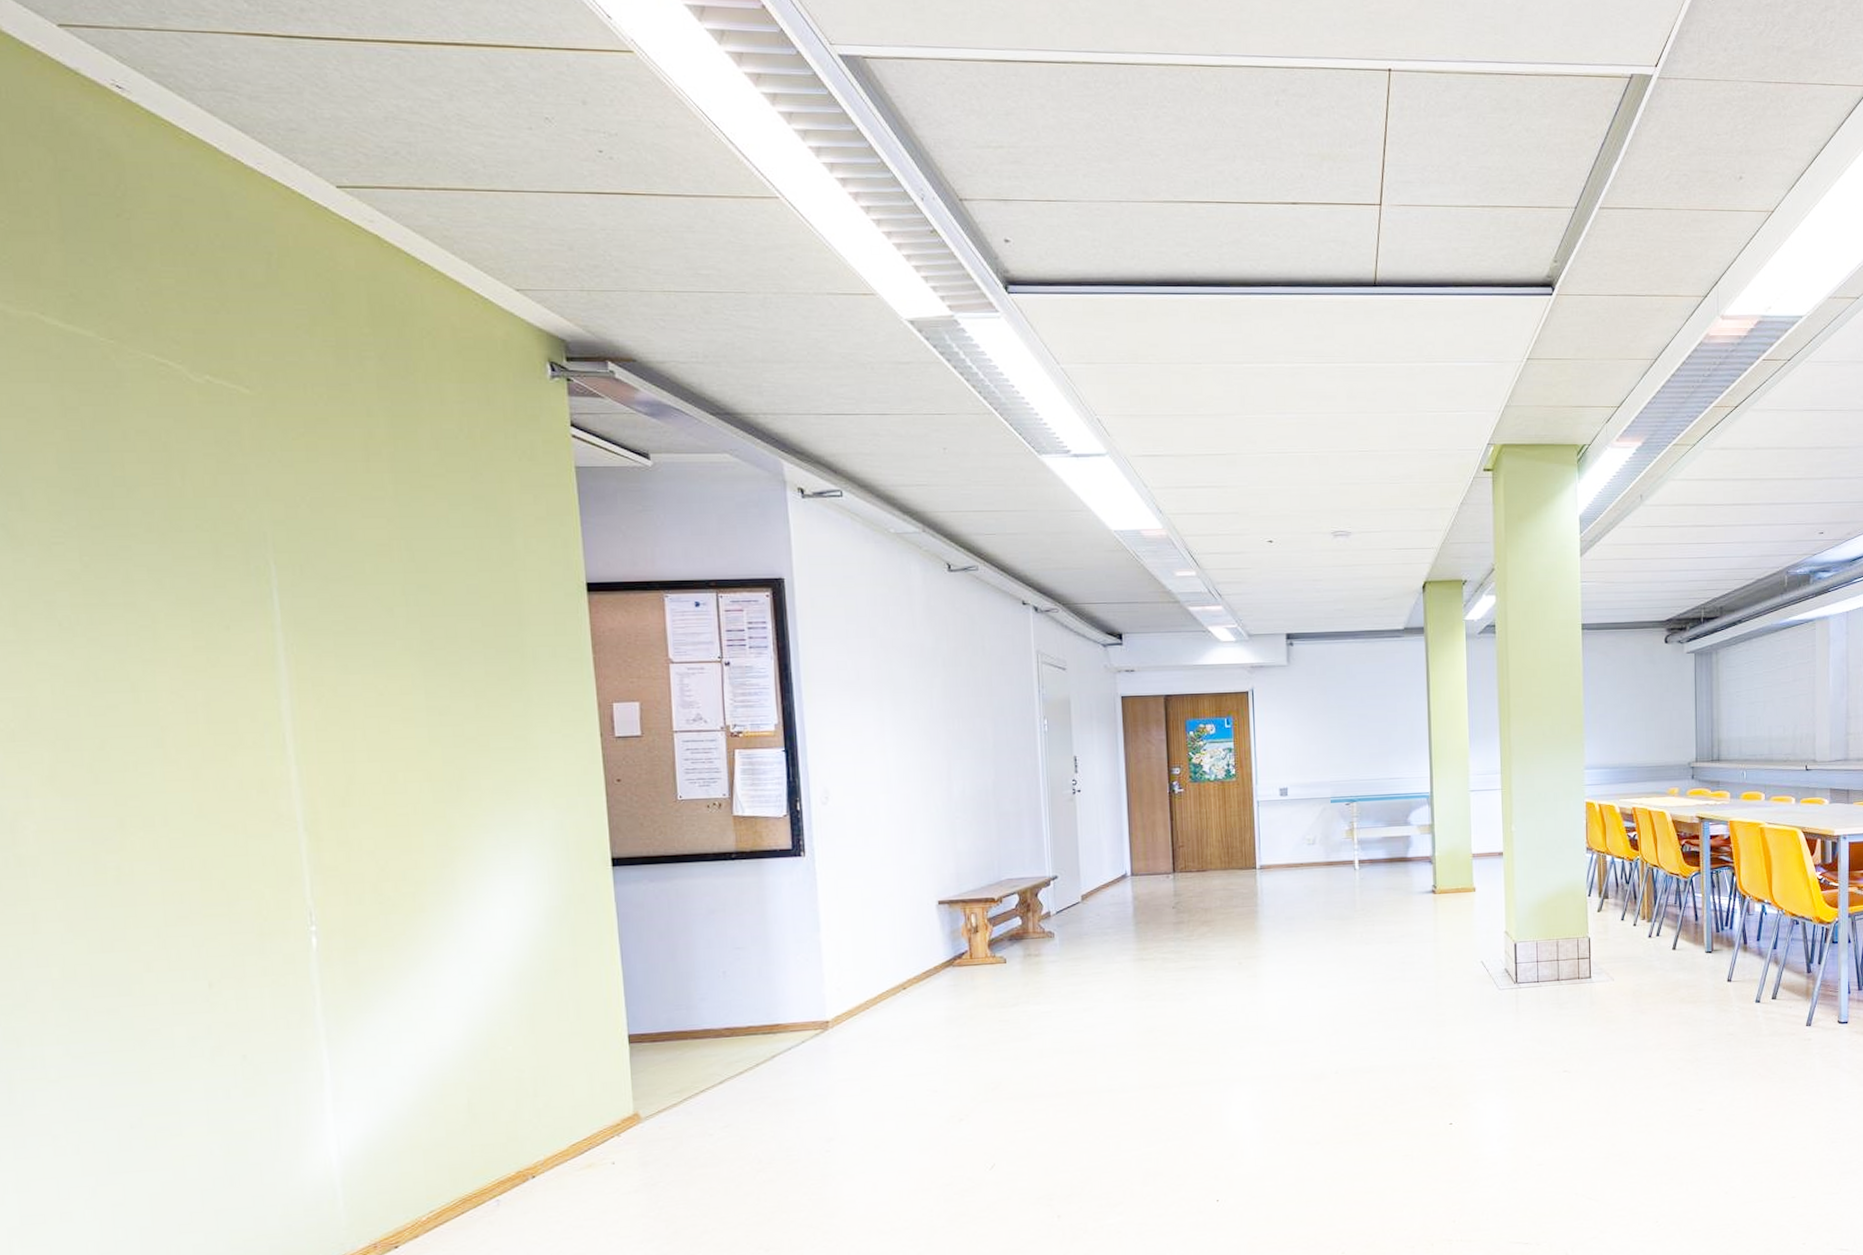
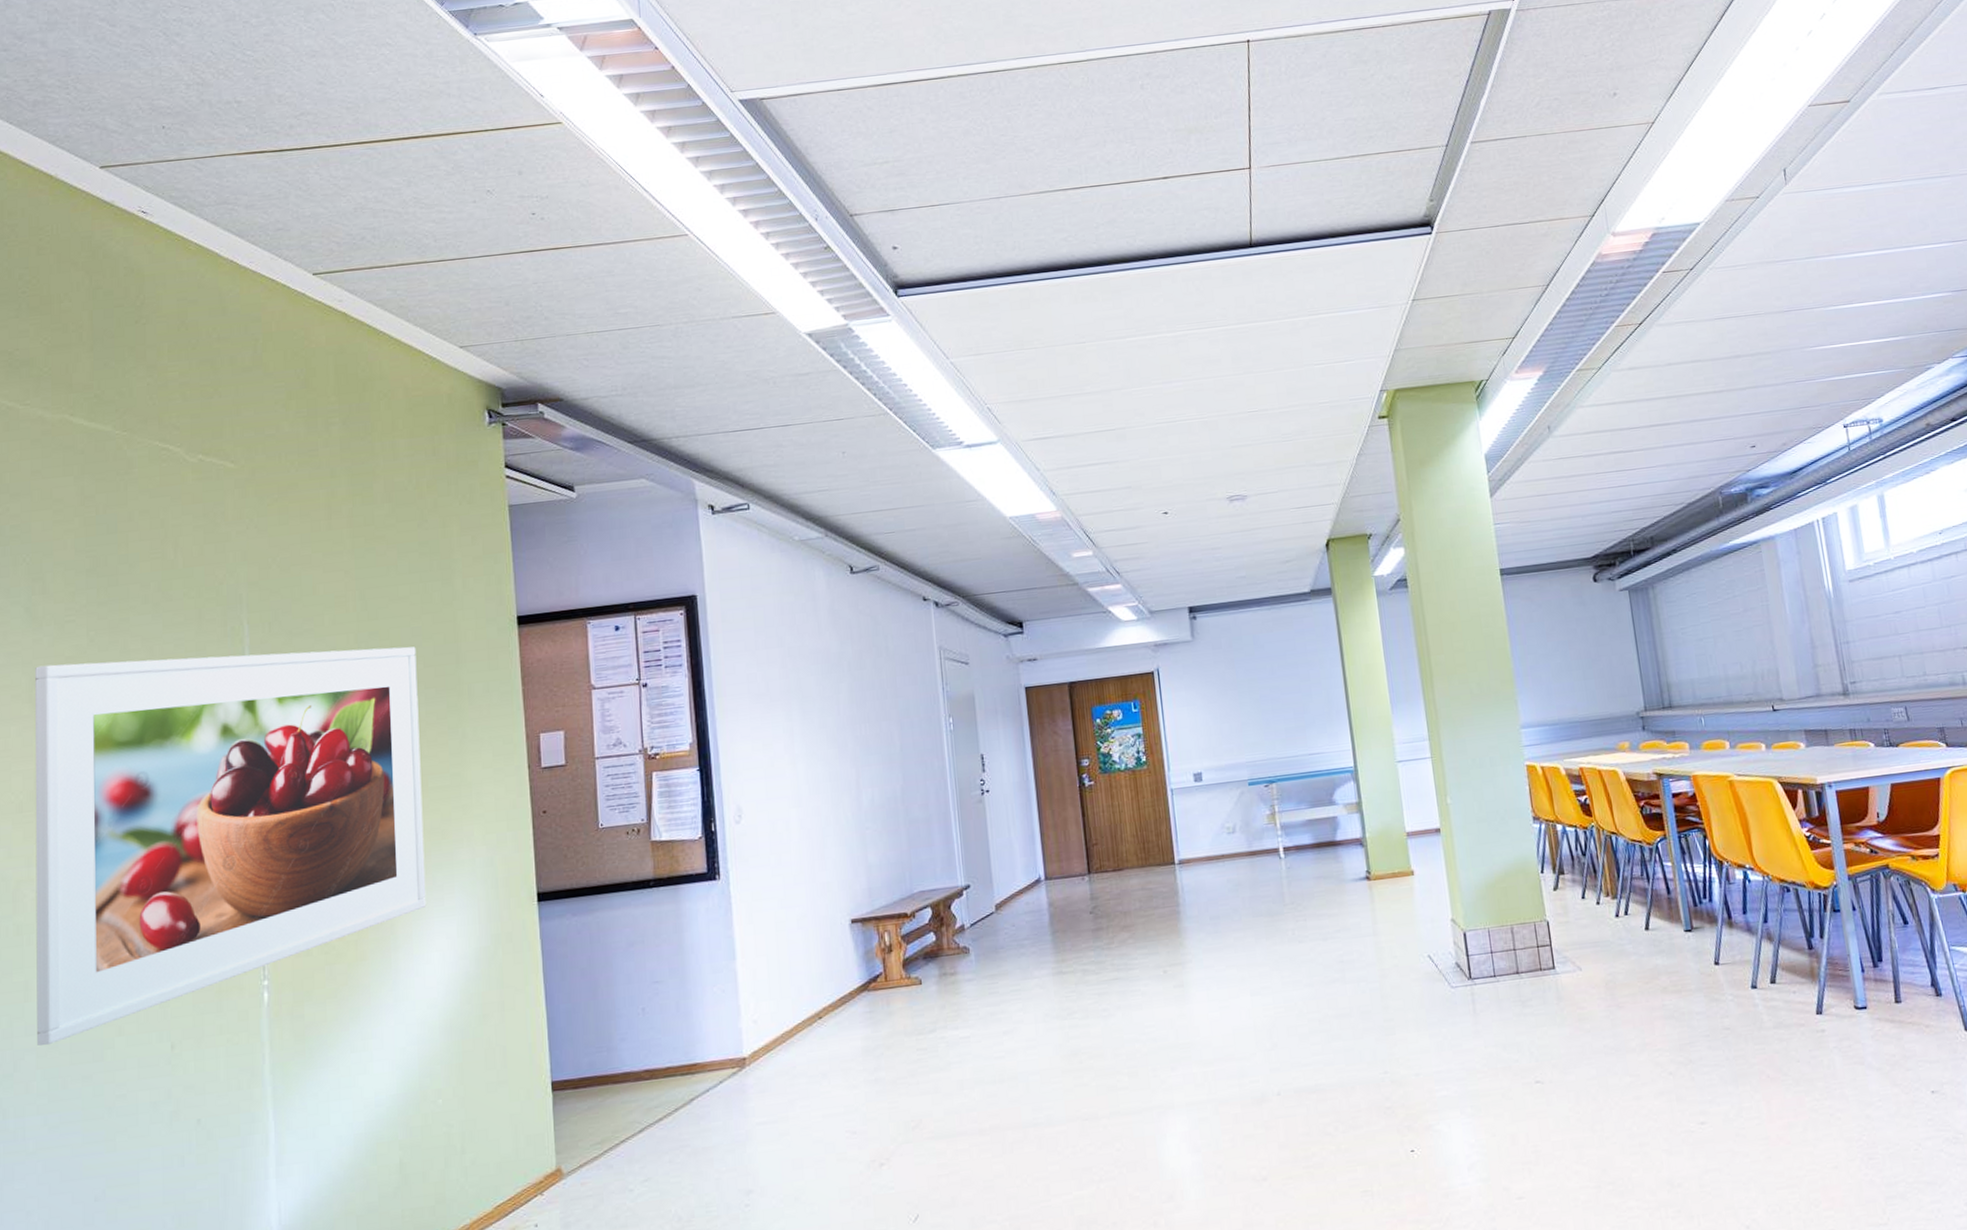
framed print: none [18,588,491,979] -> present [35,647,427,1047]

